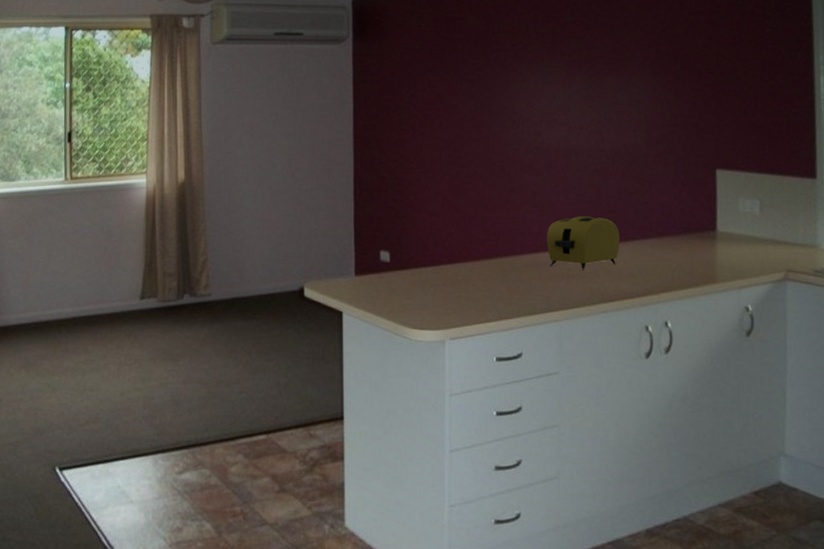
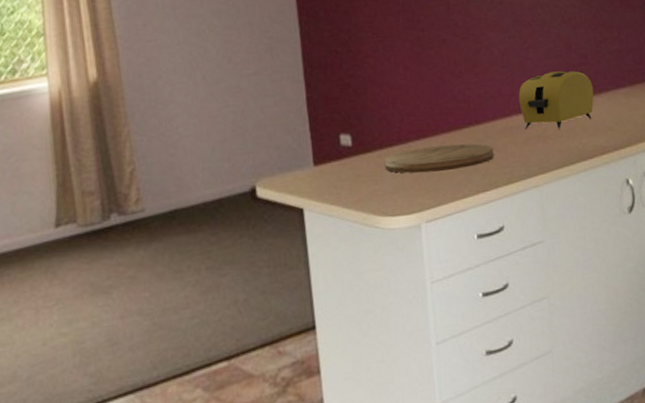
cutting board: none [418,271,518,295] -> present [385,144,494,174]

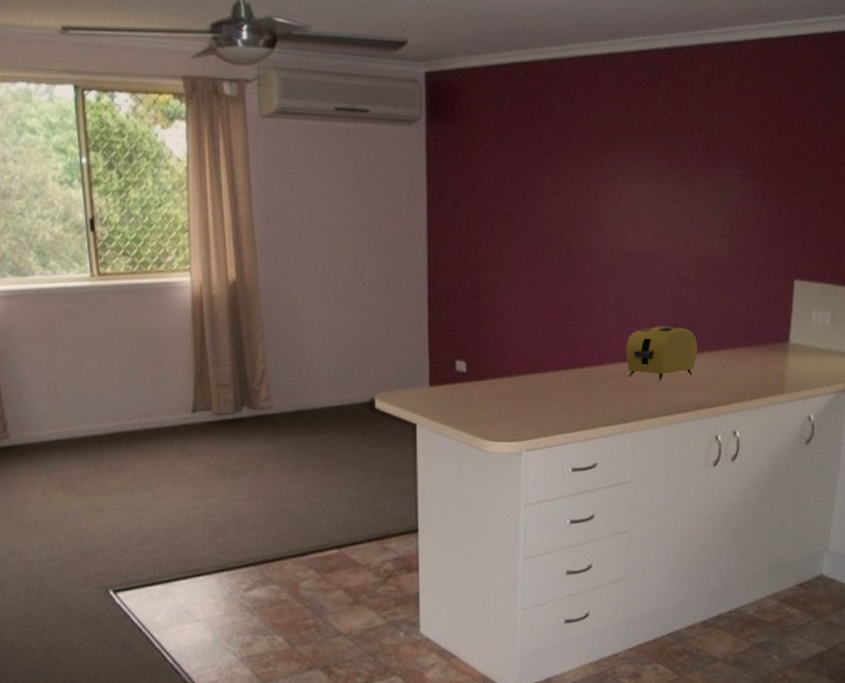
cutting board: present [385,144,494,174] -> none [495,382,596,406]

